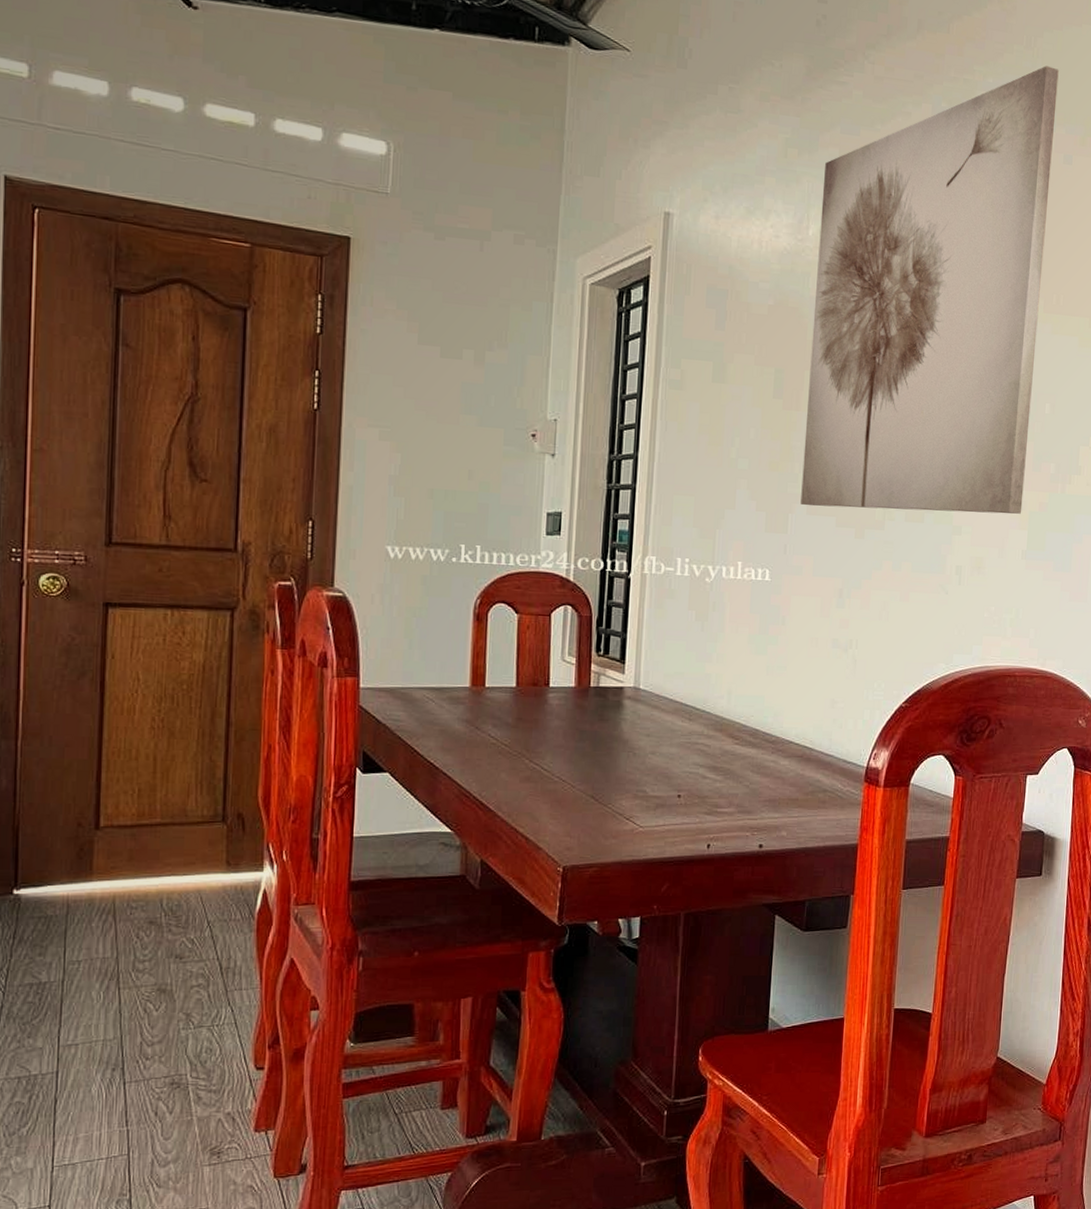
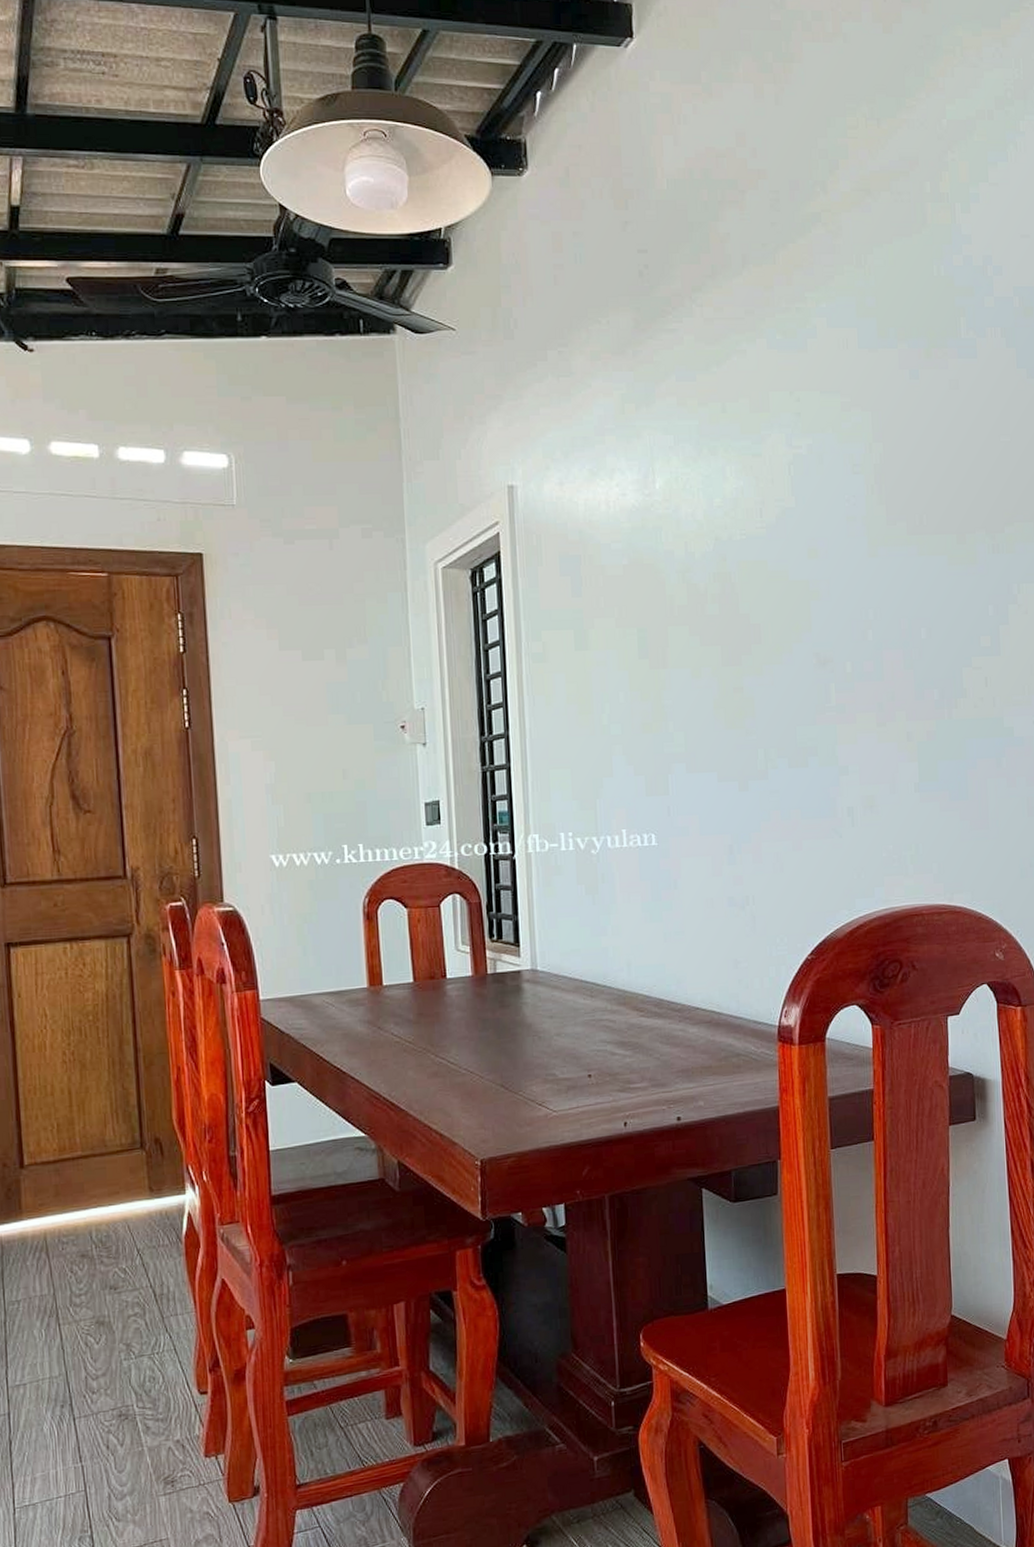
wall art: present [801,66,1059,514] -> none [664,282,910,764]

